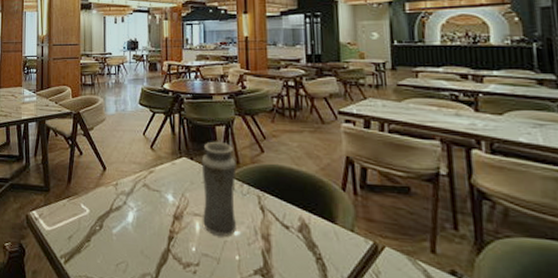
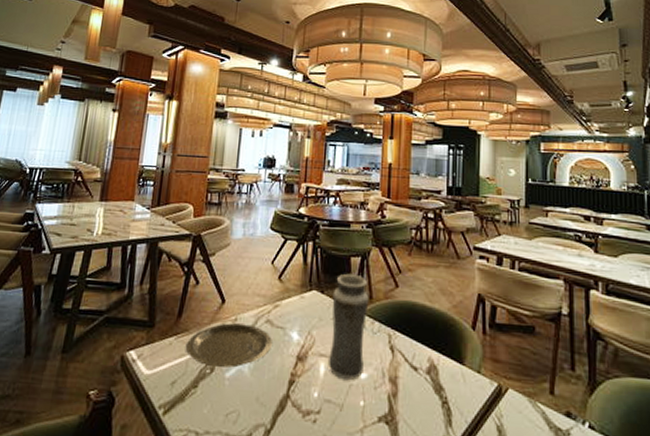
plate: none [77,187,150,226] -> present [185,323,272,368]

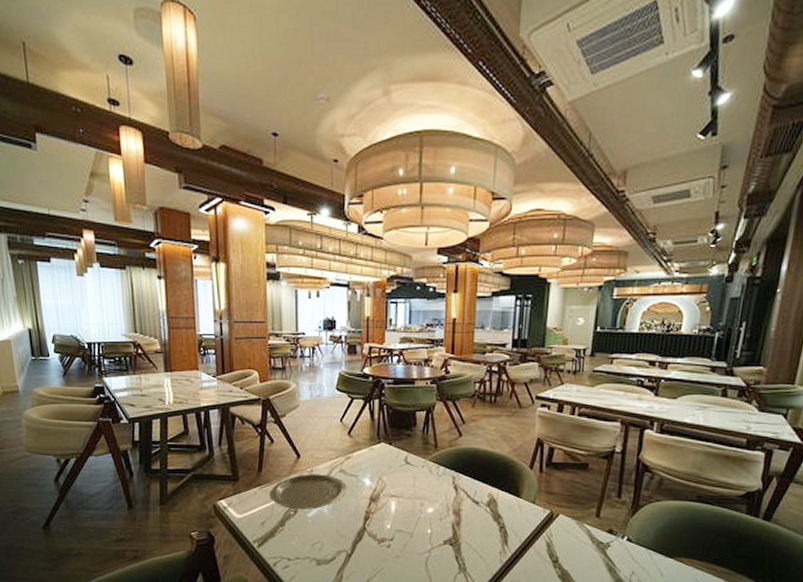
vase: present [329,273,369,381] -> none [399,426,434,515]

